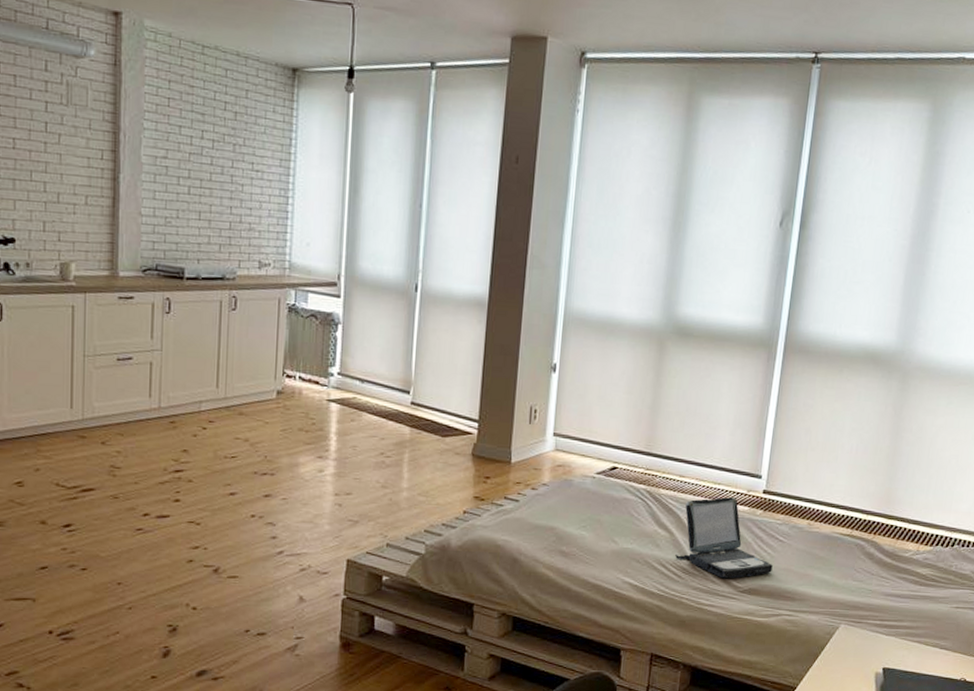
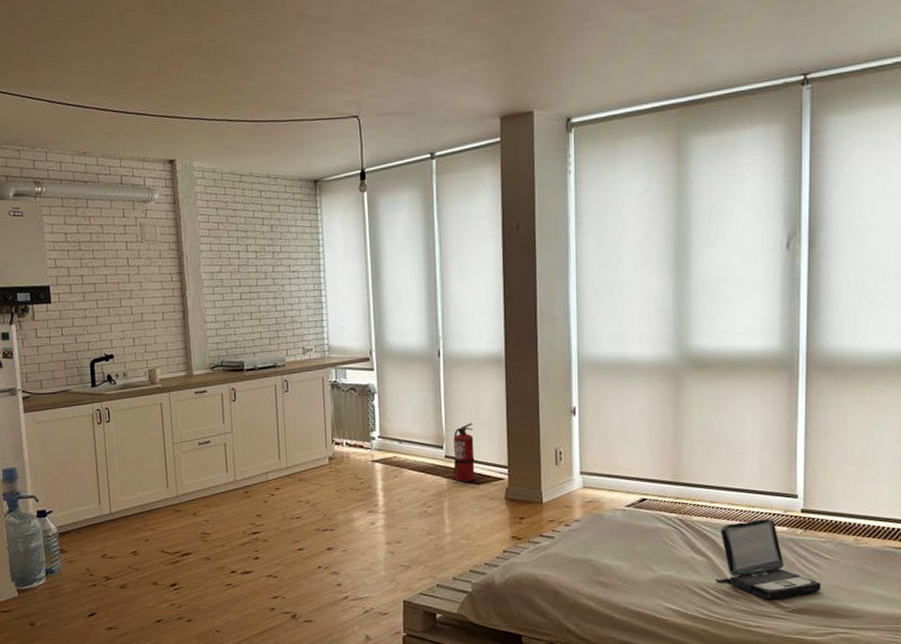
fire extinguisher: none [418,368,446,434] -> present [453,423,475,483]

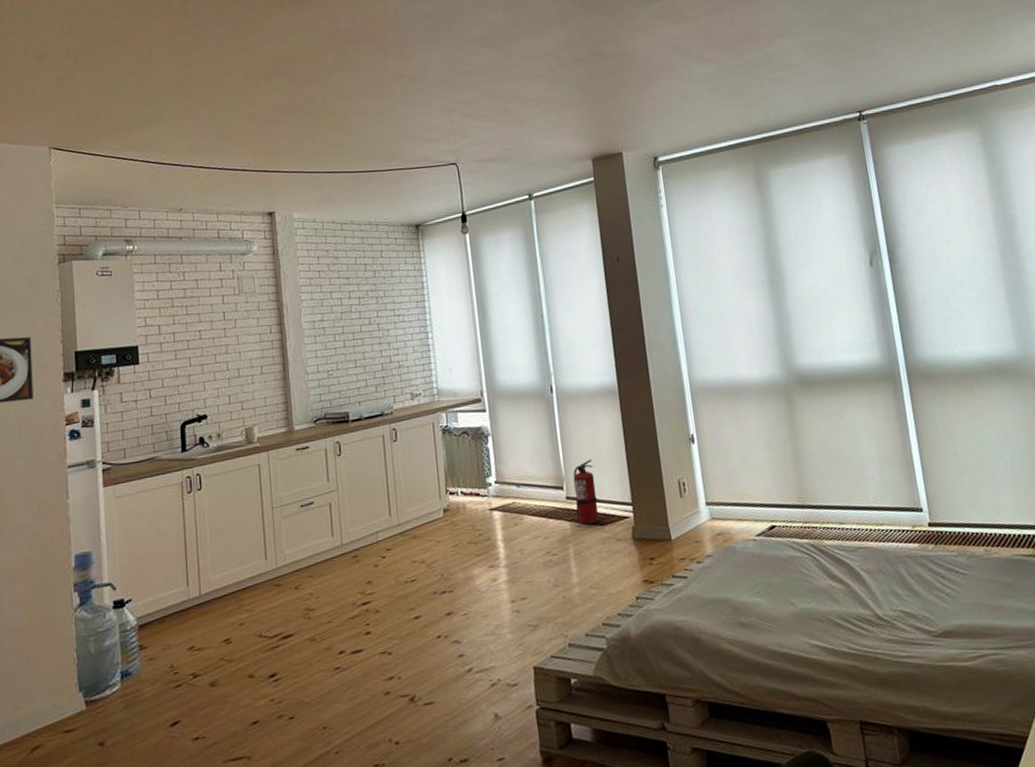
laptop: present [716,519,821,600] -> none [853,536,963,625]

